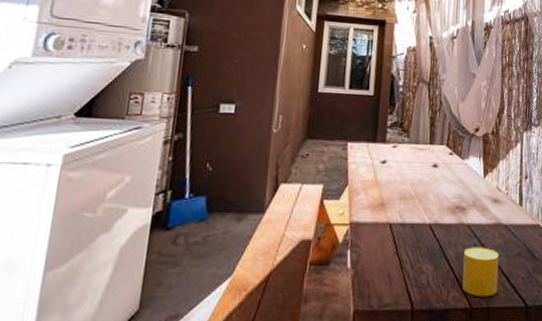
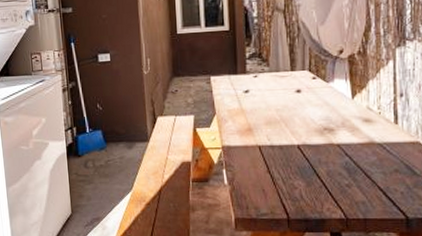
cup: present [462,247,499,297] -> none [336,164,374,210]

